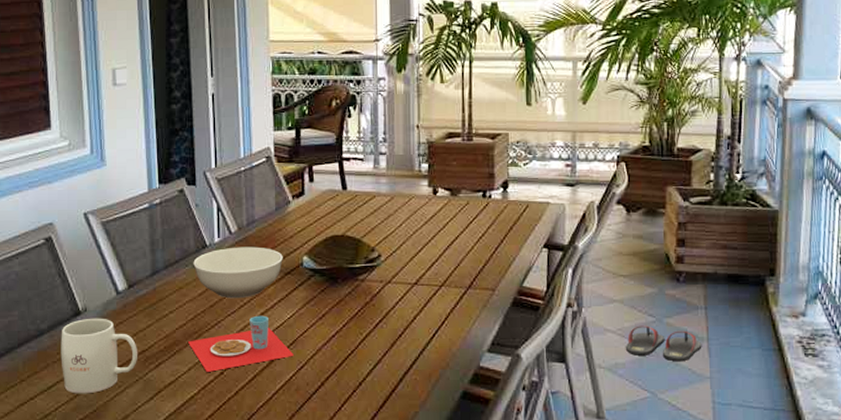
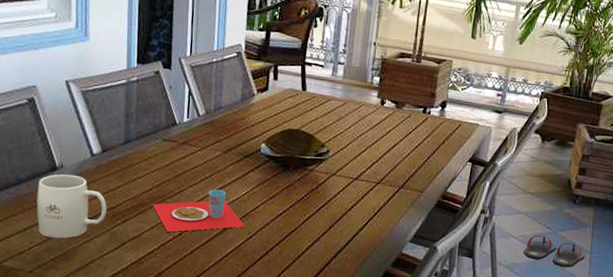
bowl: present [193,246,283,299] -> none [163,128,244,173]

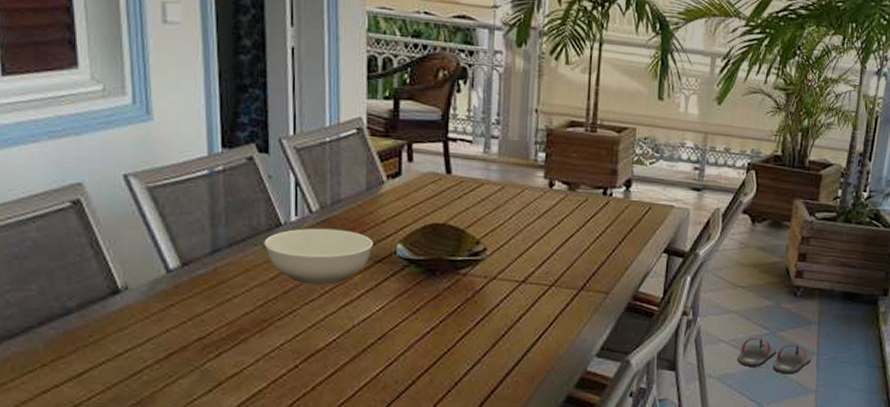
mug: present [36,174,108,239] -> none [94,297,194,383]
place setting: present [153,189,245,232] -> none [256,305,382,365]
bowl: none [163,128,244,173] -> present [264,228,373,286]

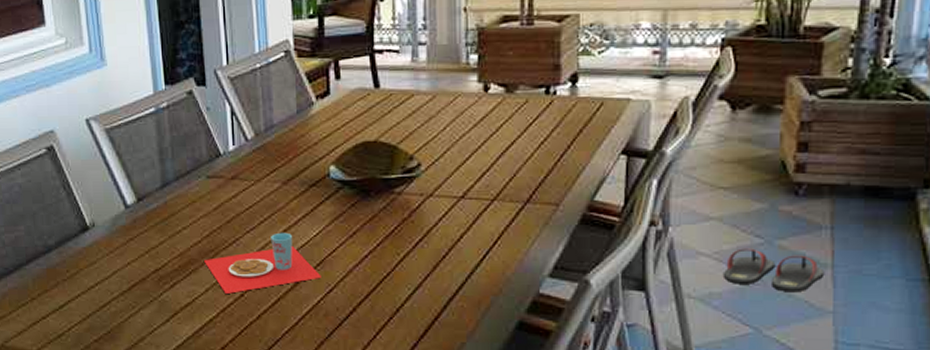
place setting: none [256,305,382,365] -> present [204,232,321,294]
bowl: present [264,228,373,286] -> none [206,155,307,214]

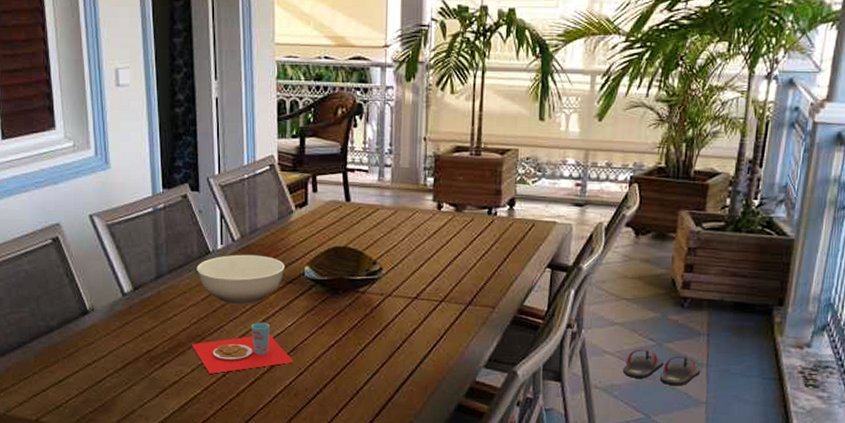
bowl: none [206,155,307,214] -> present [196,254,285,305]

